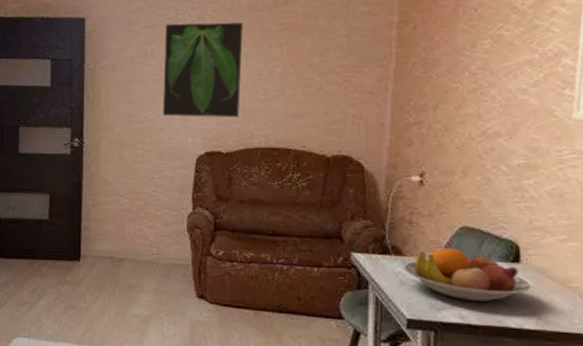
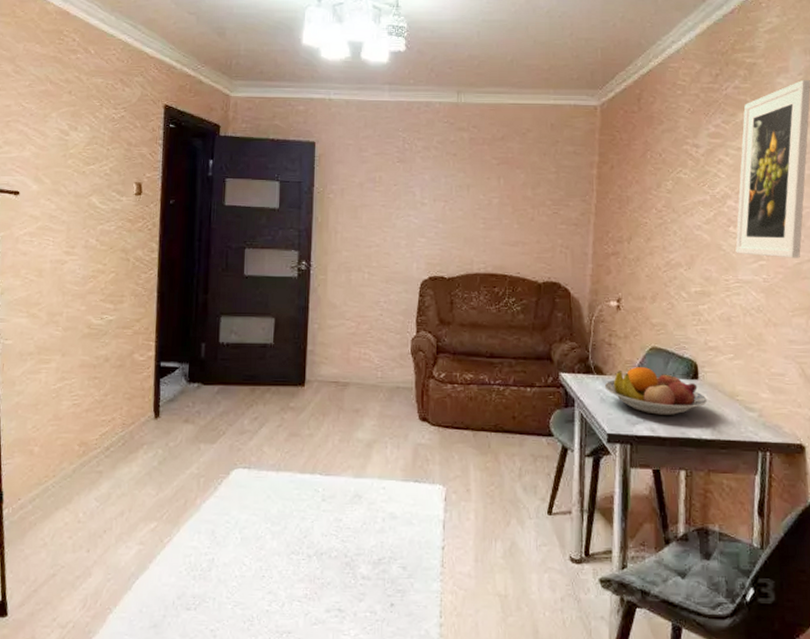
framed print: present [163,22,243,118] -> none [390,152,465,245]

